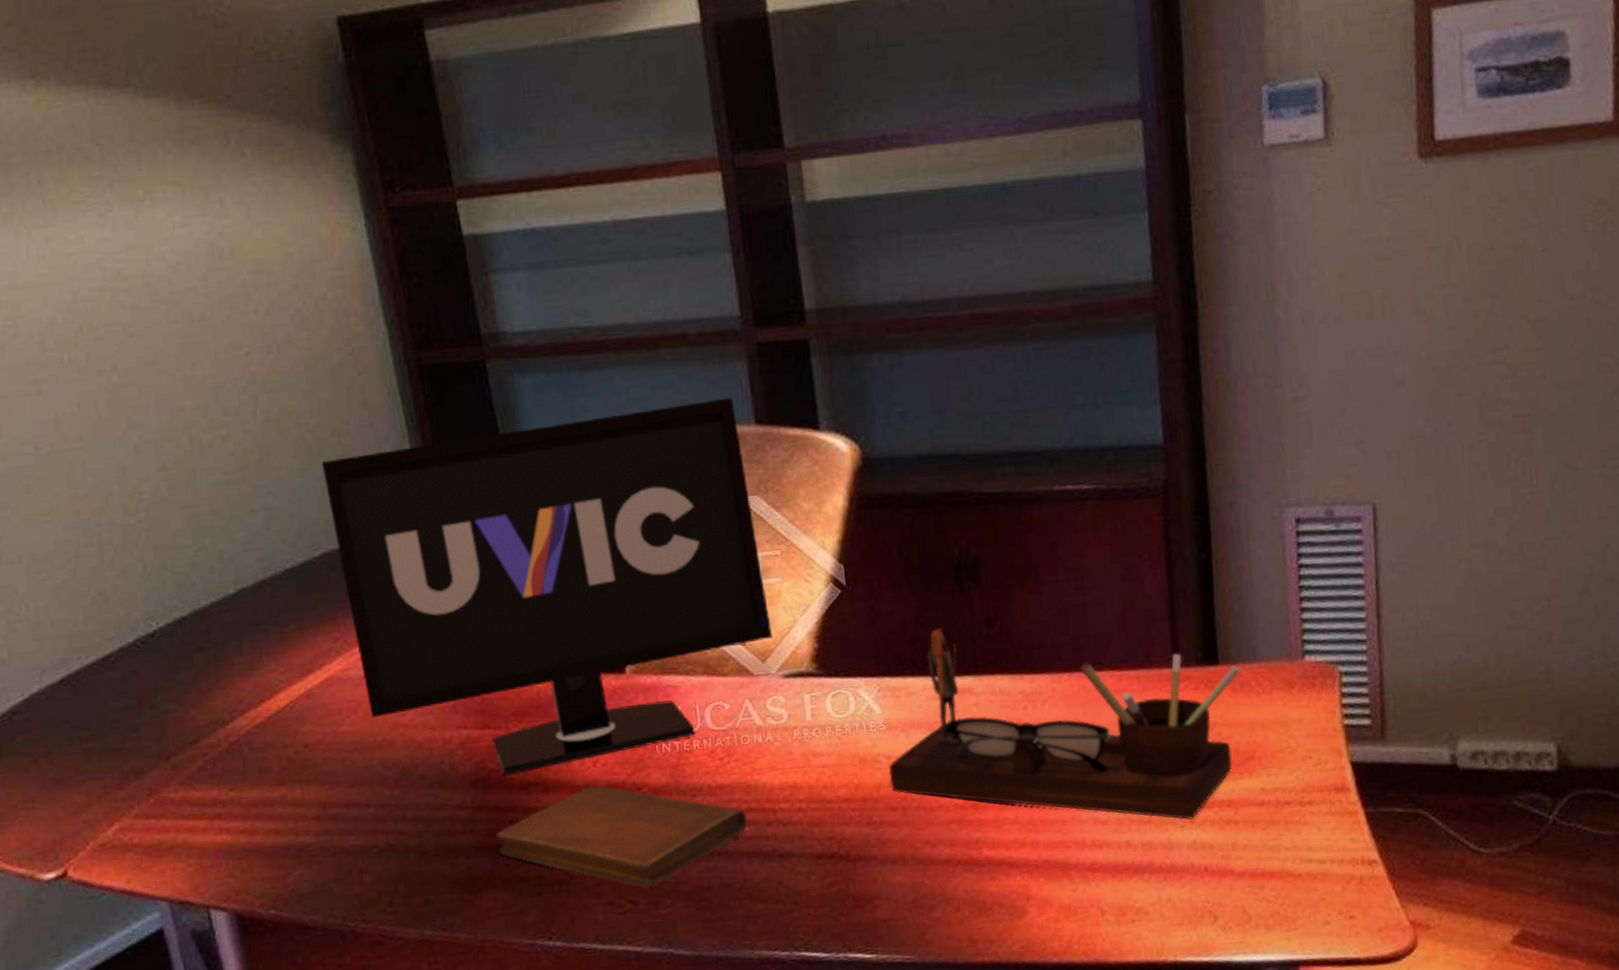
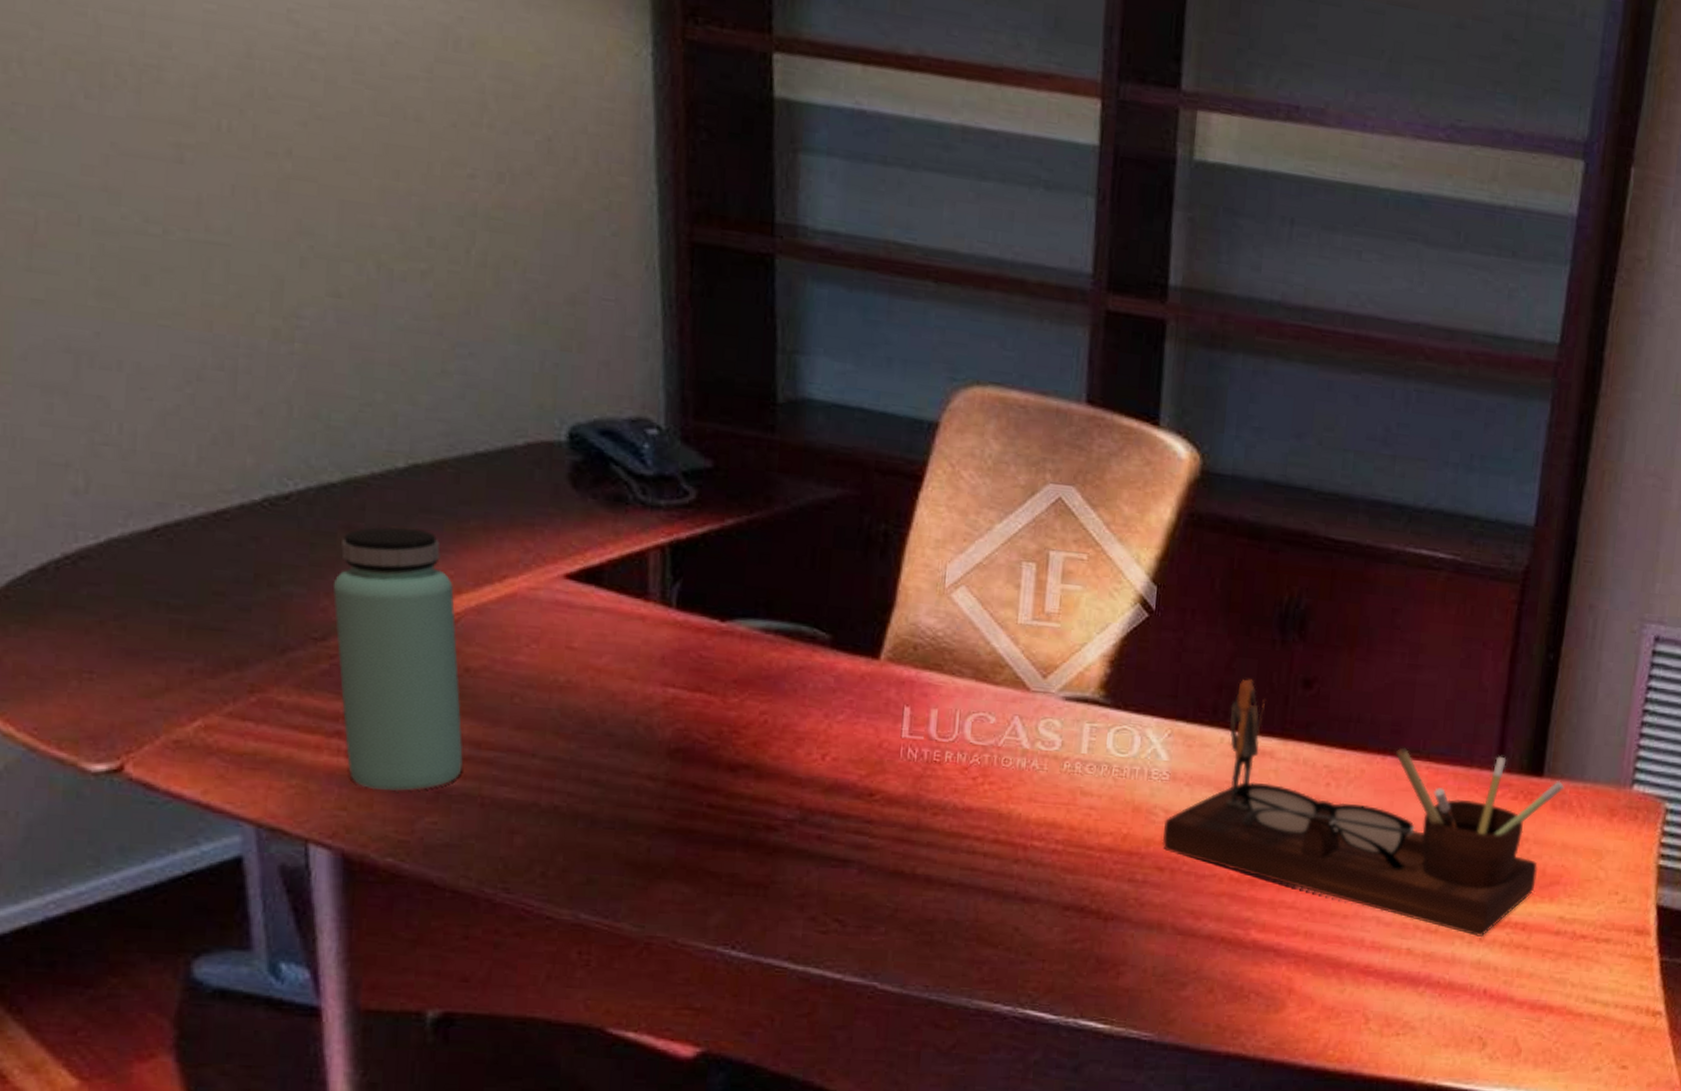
bottle: none [196,640,315,856] -> present [332,527,463,791]
monitor: present [321,397,772,776] -> none [545,331,1066,751]
notebook: present [496,785,747,888] -> none [688,782,992,909]

